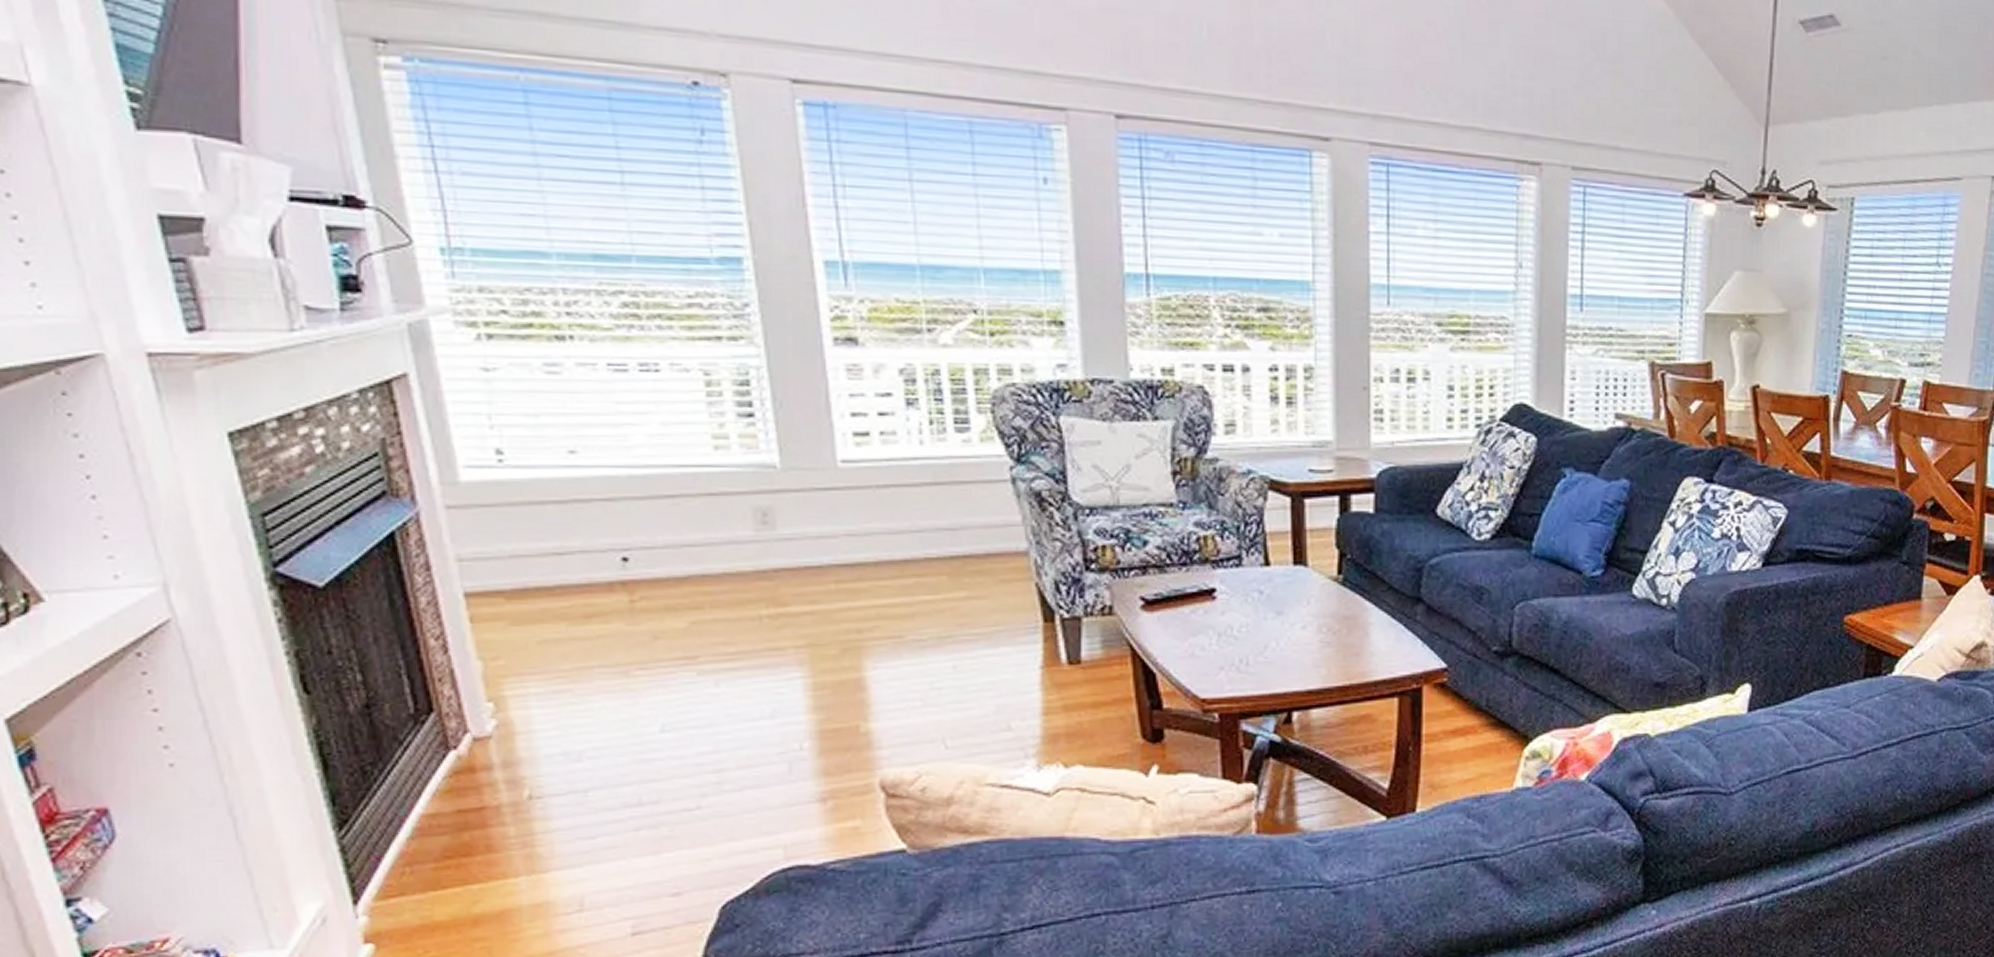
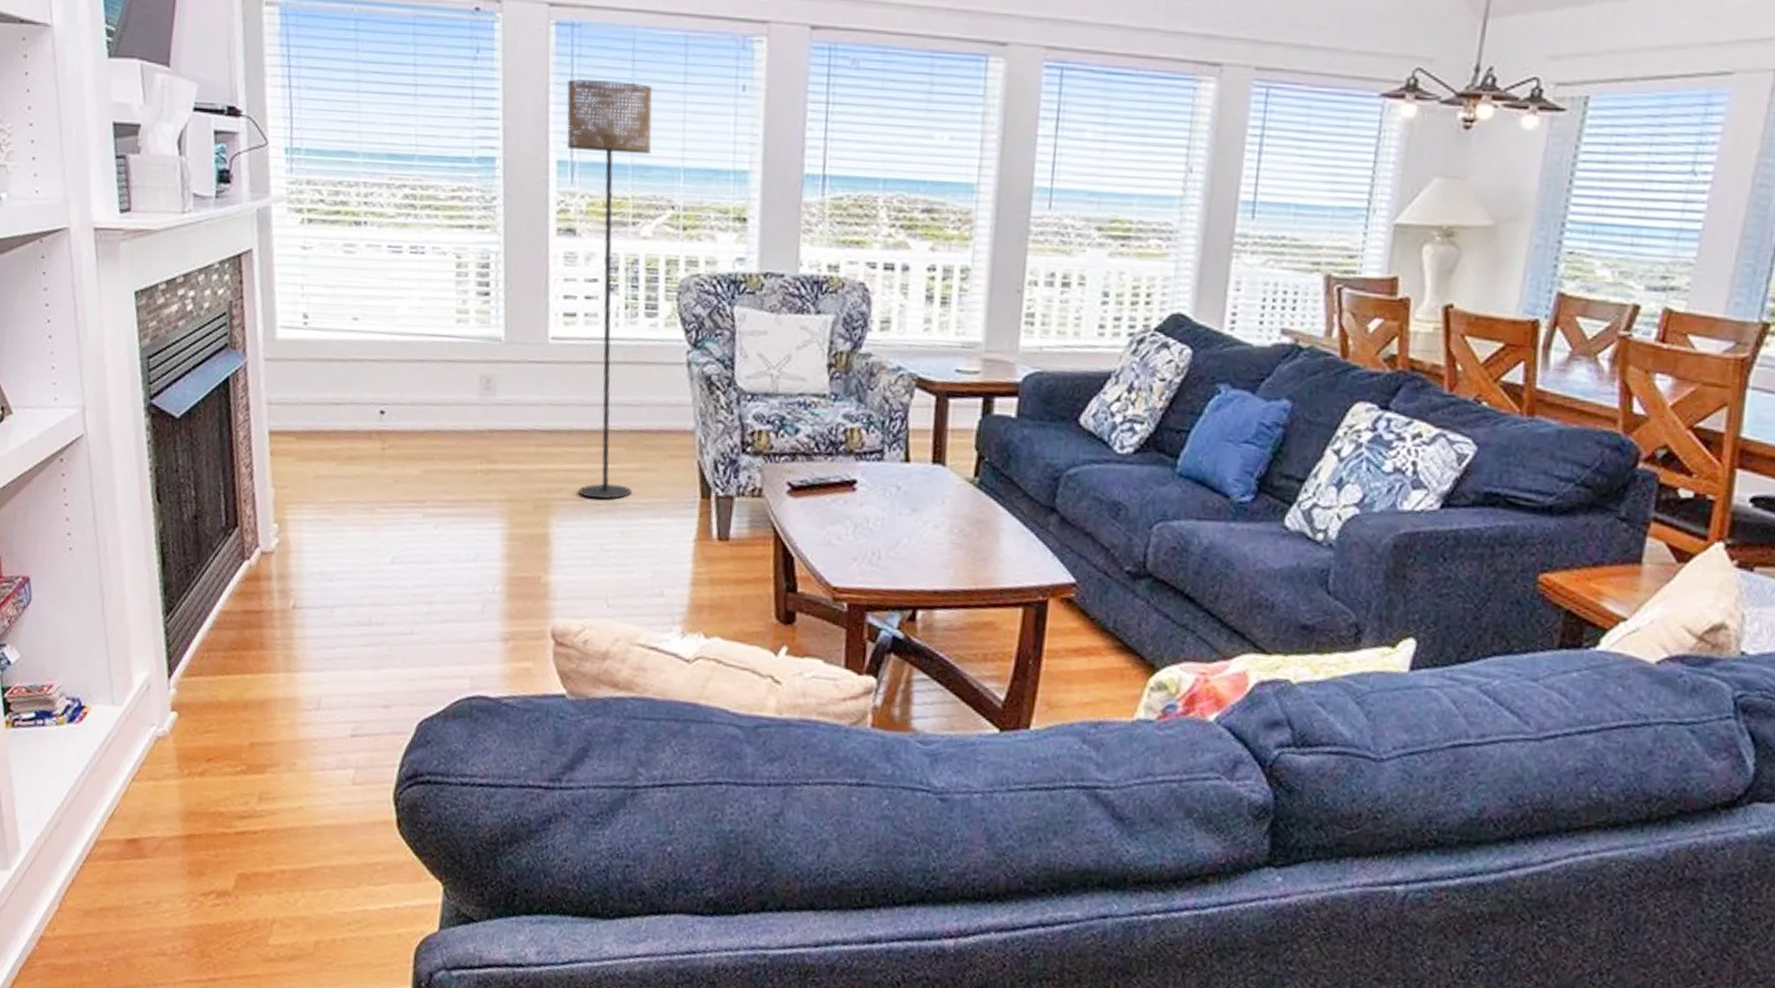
floor lamp: none [826,167,961,634] -> present [566,78,653,500]

